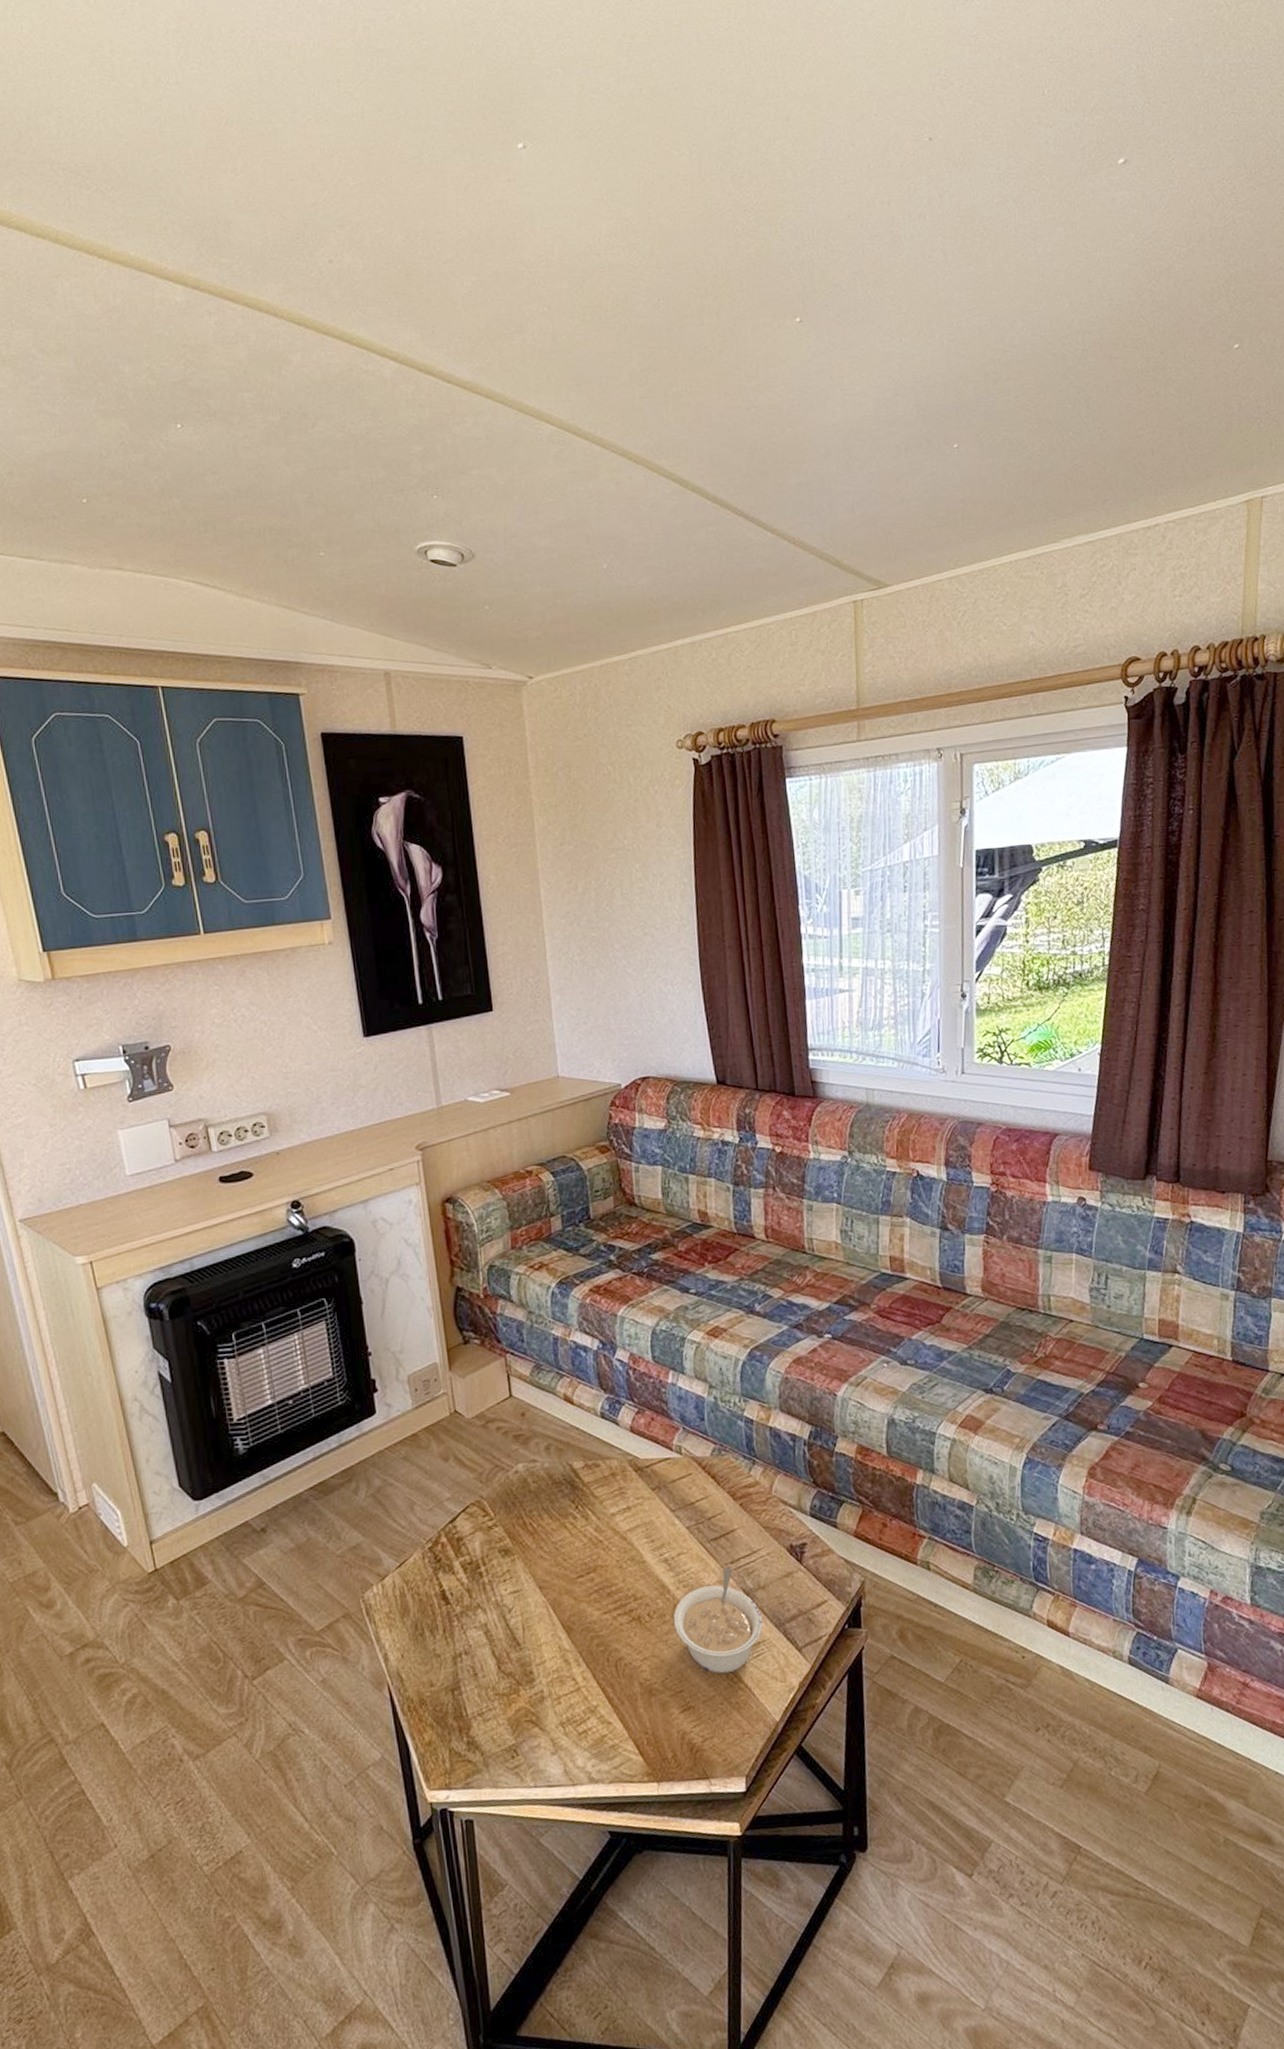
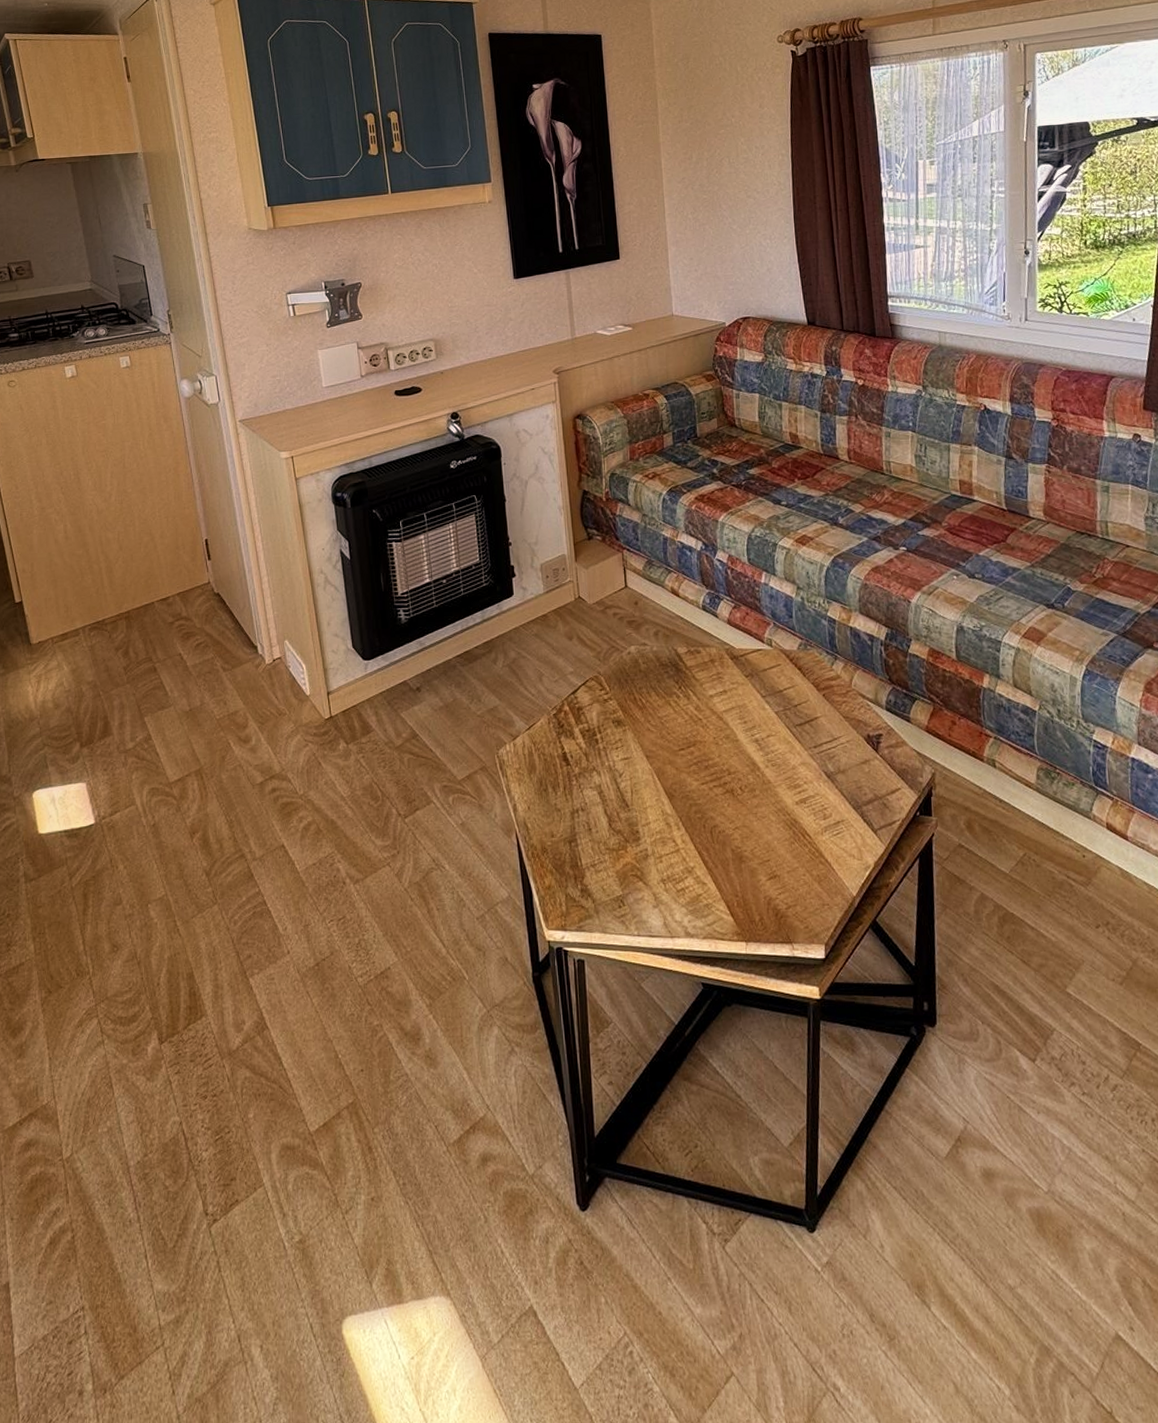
legume: present [673,1567,762,1674] -> none [762,750,842,848]

